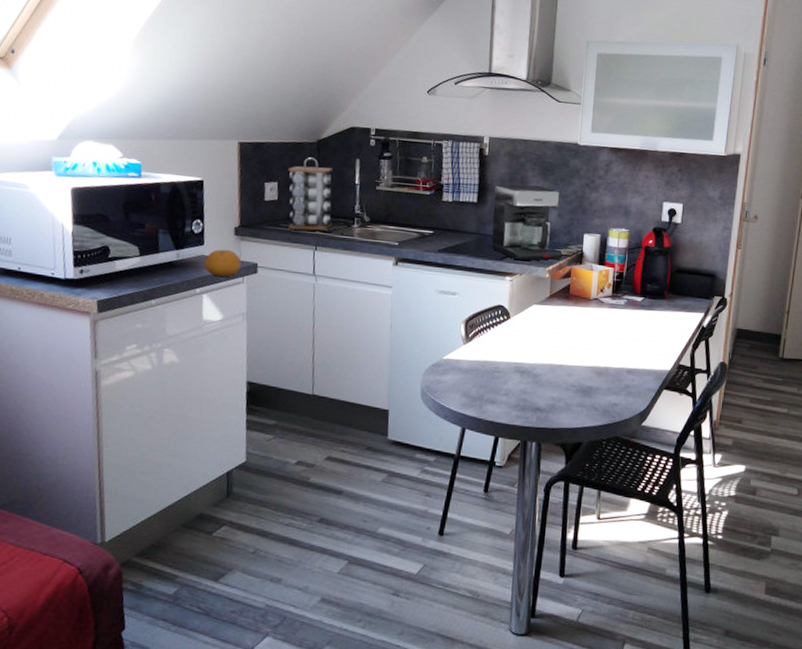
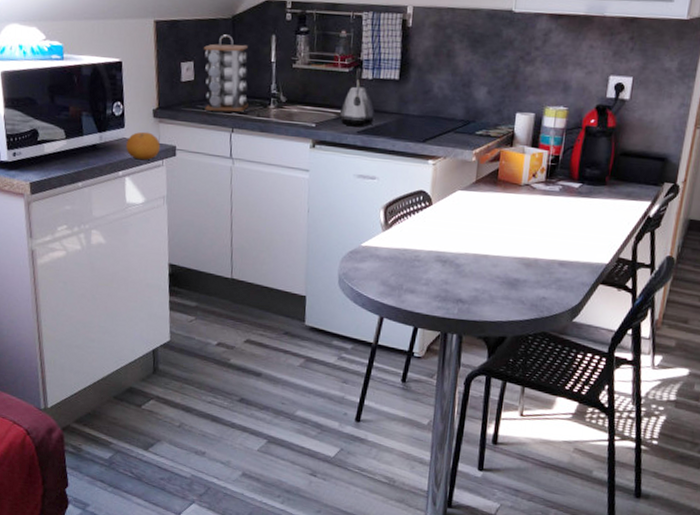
kettle: none [421,190,456,246] -> present [339,67,376,128]
coffee maker: present [491,184,563,261] -> none [413,59,492,143]

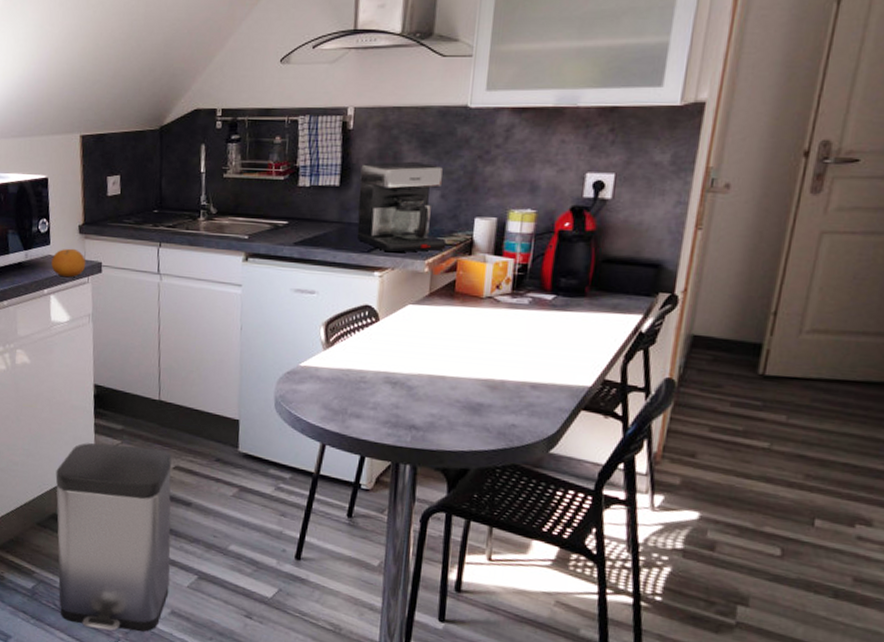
pedal bin: none [131,319,243,495] -> present [55,442,172,632]
spice rack: present [204,34,248,113] -> none [131,146,177,227]
kettle: present [339,67,376,128] -> none [274,174,314,238]
coffee maker: none [413,59,492,143] -> present [356,161,447,253]

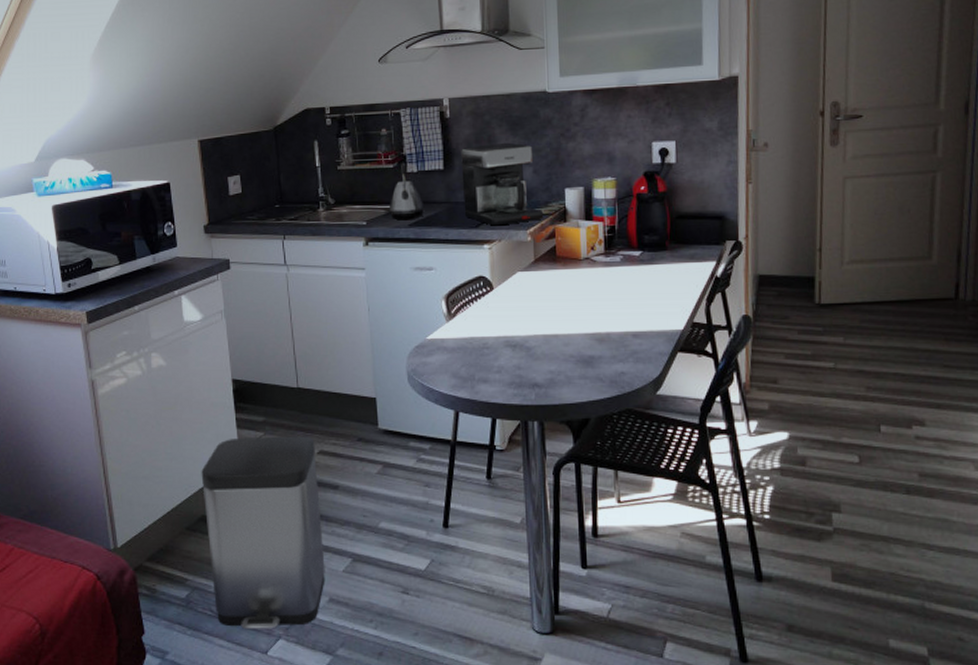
fruit: present [51,248,86,278] -> none [180,248,214,277]
kettle: none [274,174,314,238] -> present [389,162,425,221]

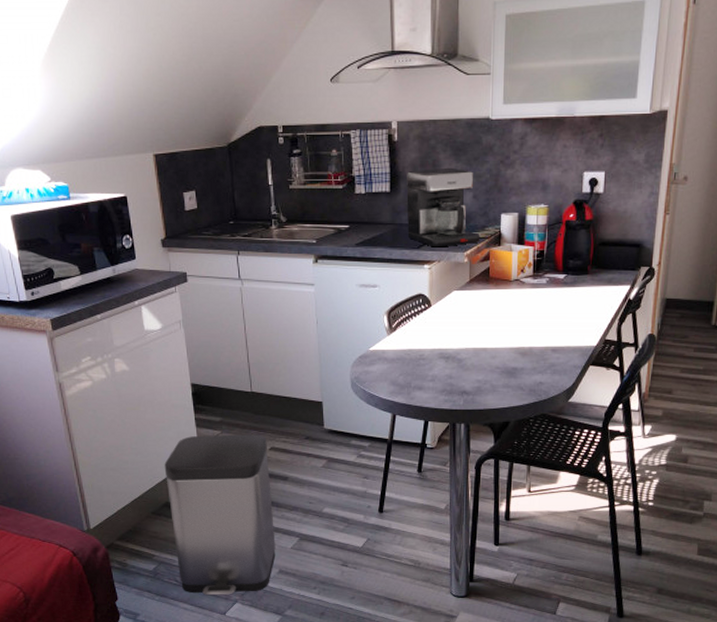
kettle: present [389,162,425,221] -> none [337,183,371,240]

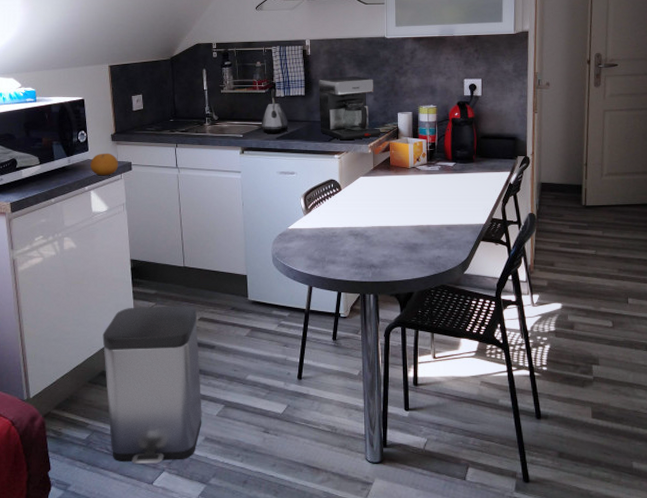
fruit: none [139,261,172,289] -> present [90,153,119,176]
kettle: none [337,183,371,240] -> present [261,88,289,134]

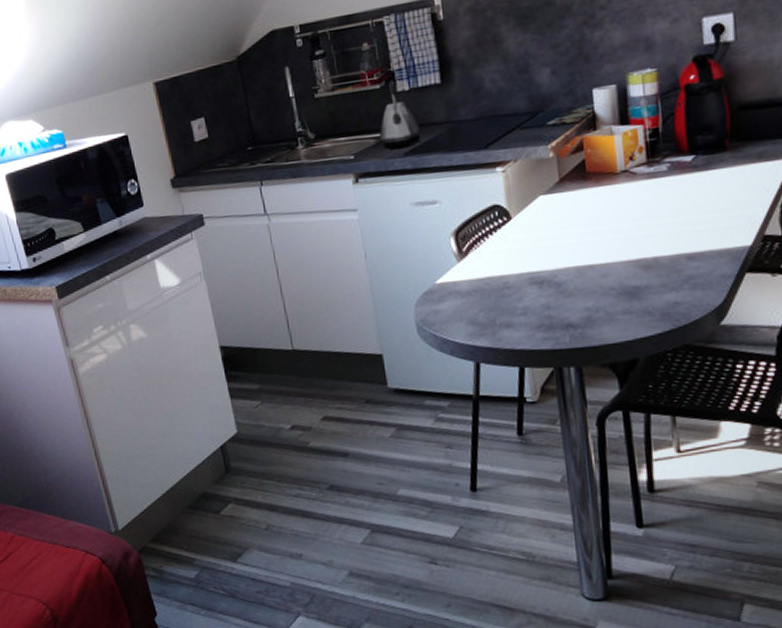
fruit: present [90,153,119,176] -> none [148,205,187,238]
pedal bin: present [102,306,202,465] -> none [197,401,343,608]
coffee maker: present [319,76,381,141] -> none [460,40,568,145]

